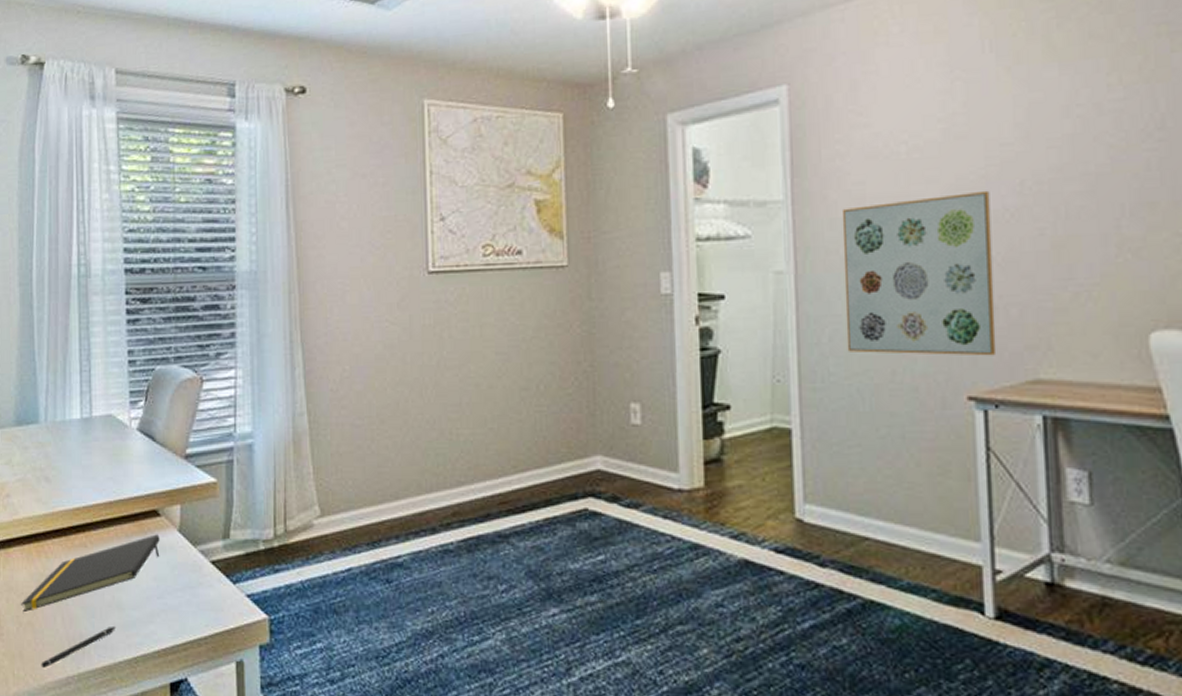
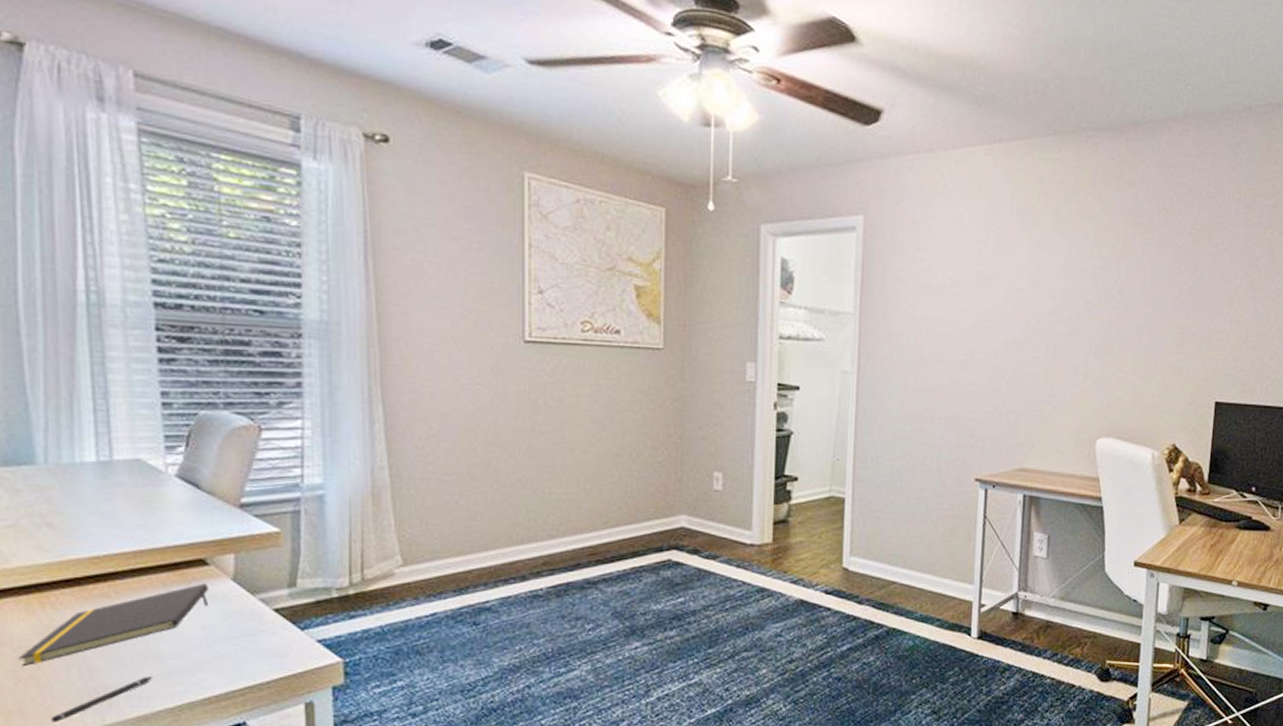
wall art: present [841,190,997,356] -> none [892,323,1005,449]

